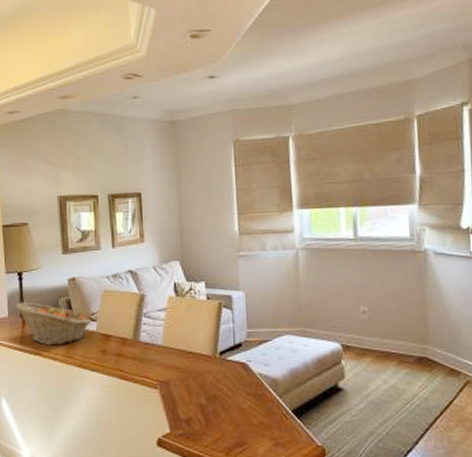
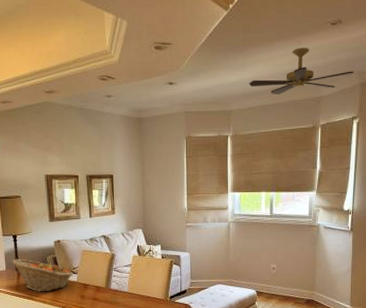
ceiling fan: none [313,20,457,81] -> present [249,48,353,95]

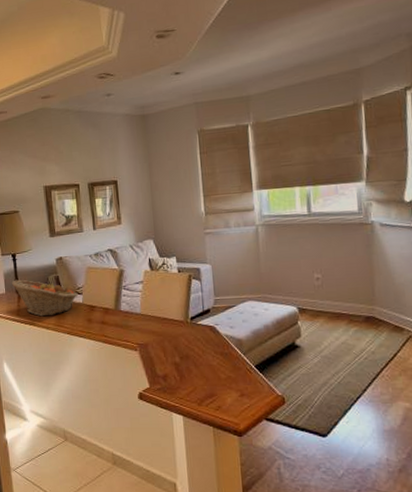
ceiling fan: present [249,48,353,95] -> none [269,13,401,72]

